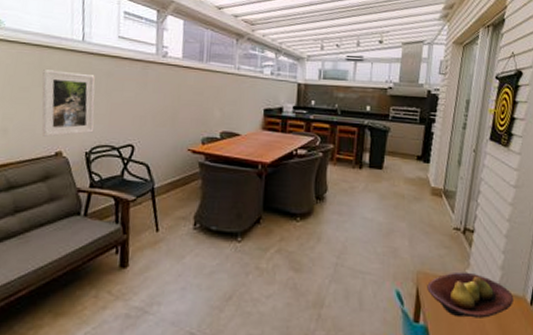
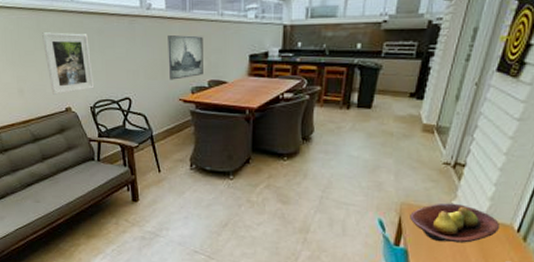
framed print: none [179,83,218,129] -> present [168,34,203,80]

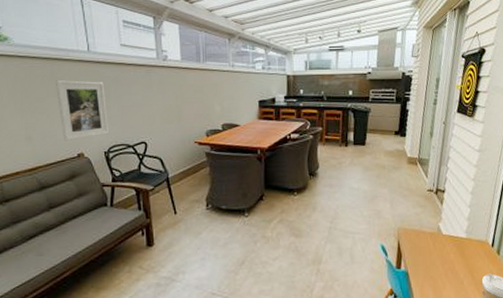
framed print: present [168,34,203,80] -> none [183,83,217,124]
fruit bowl: present [410,203,501,243] -> none [406,225,479,262]

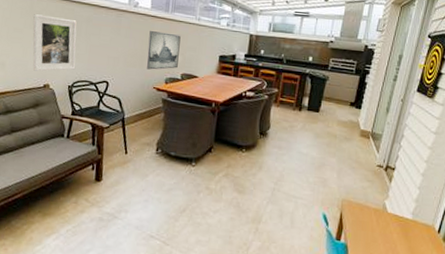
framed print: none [183,83,217,124] -> present [147,30,181,70]

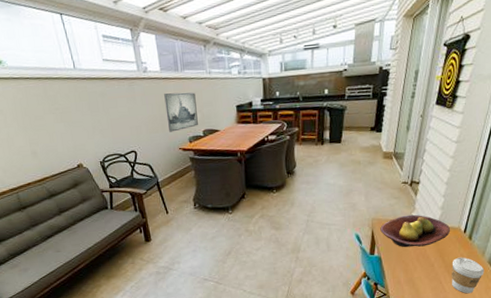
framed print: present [33,14,77,72] -> none [50,97,103,154]
fruit bowl: none [350,201,424,241] -> present [380,214,451,248]

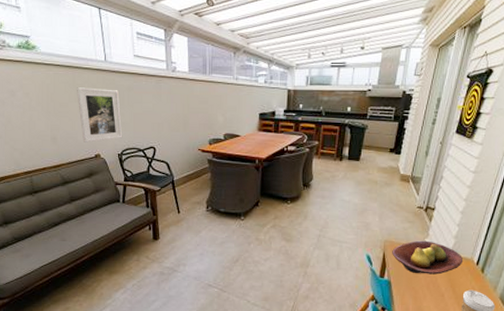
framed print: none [50,97,103,154] -> present [77,87,123,143]
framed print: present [164,92,198,132] -> none [189,93,220,132]

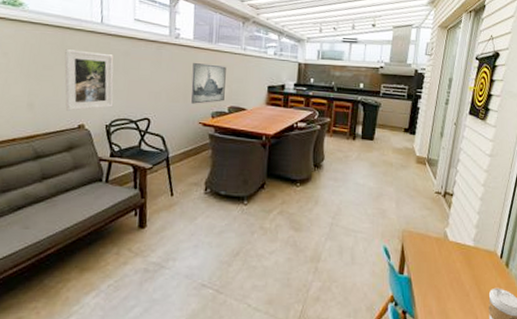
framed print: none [189,93,220,132] -> present [191,62,226,104]
fruit bowl: present [392,240,464,275] -> none [411,230,487,270]

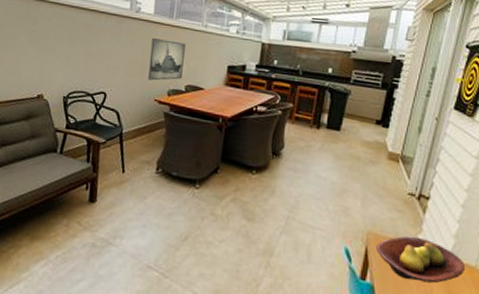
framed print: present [64,49,114,111] -> none [27,20,75,81]
fruit bowl: none [411,230,487,270] -> present [376,236,466,284]

